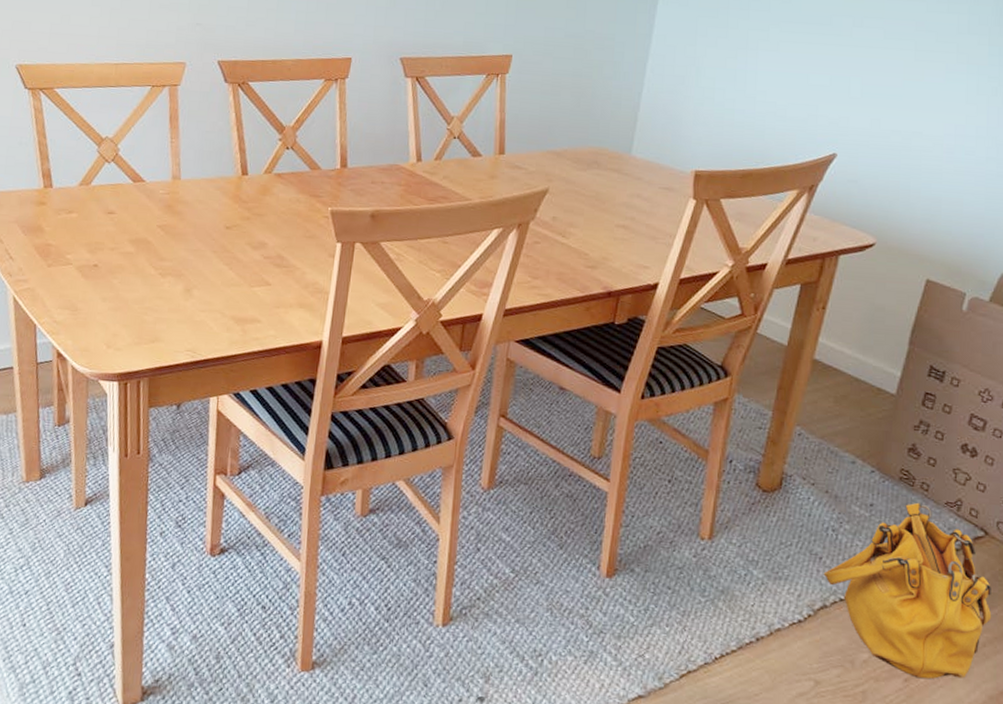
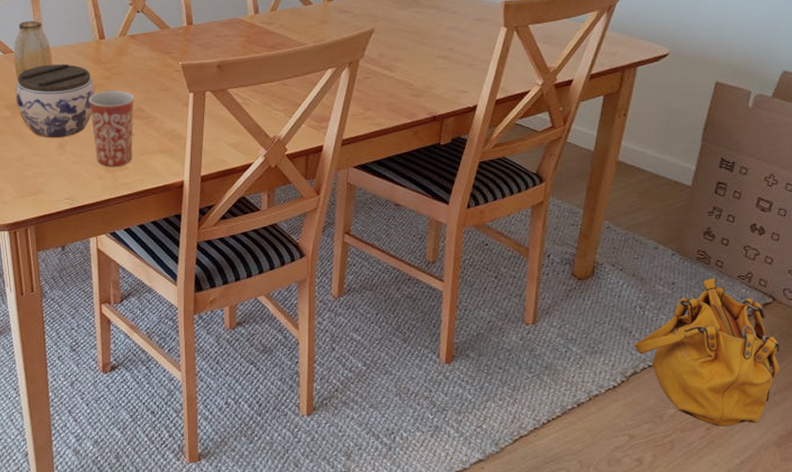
jar: none [141,198,232,281] -> present [15,63,95,138]
vase: none [143,148,188,214] -> present [14,21,52,82]
mug: none [223,232,275,318] -> present [89,90,135,166]

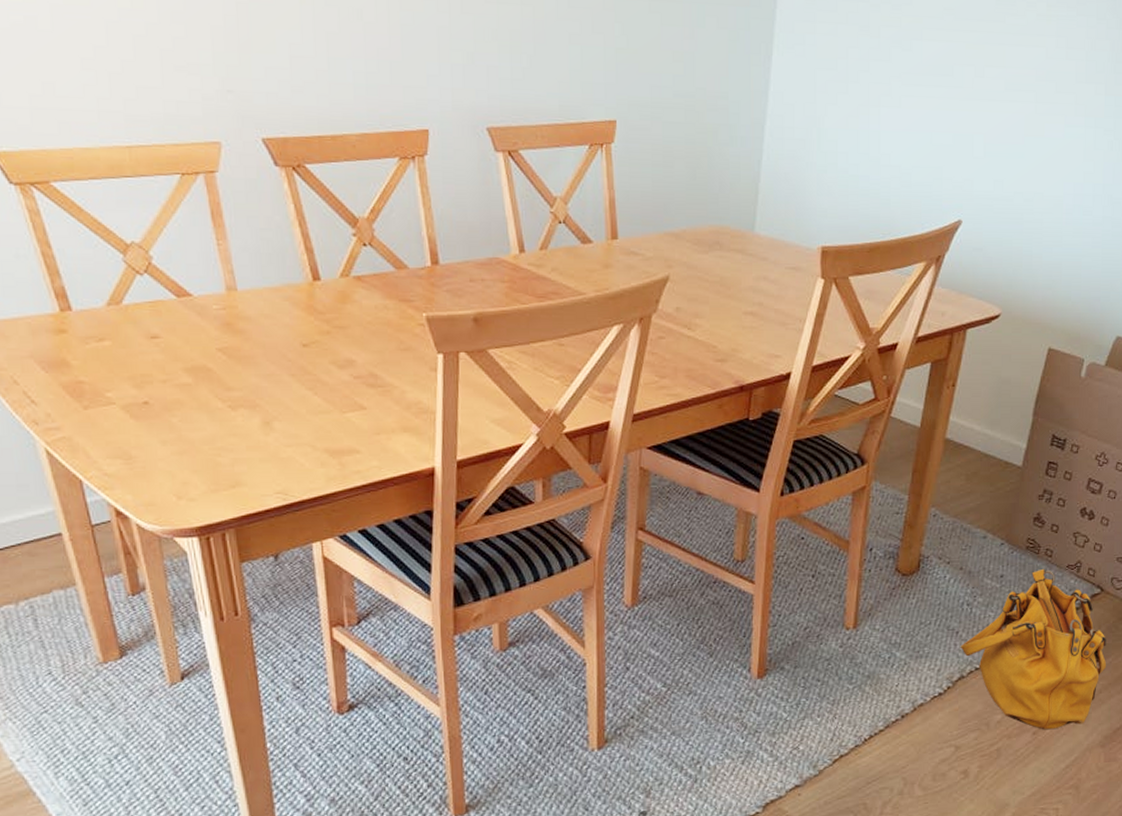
vase: present [14,21,52,82] -> none [191,253,248,336]
jar: present [15,63,95,138] -> none [196,312,311,413]
mug: present [89,90,135,166] -> none [302,349,365,449]

